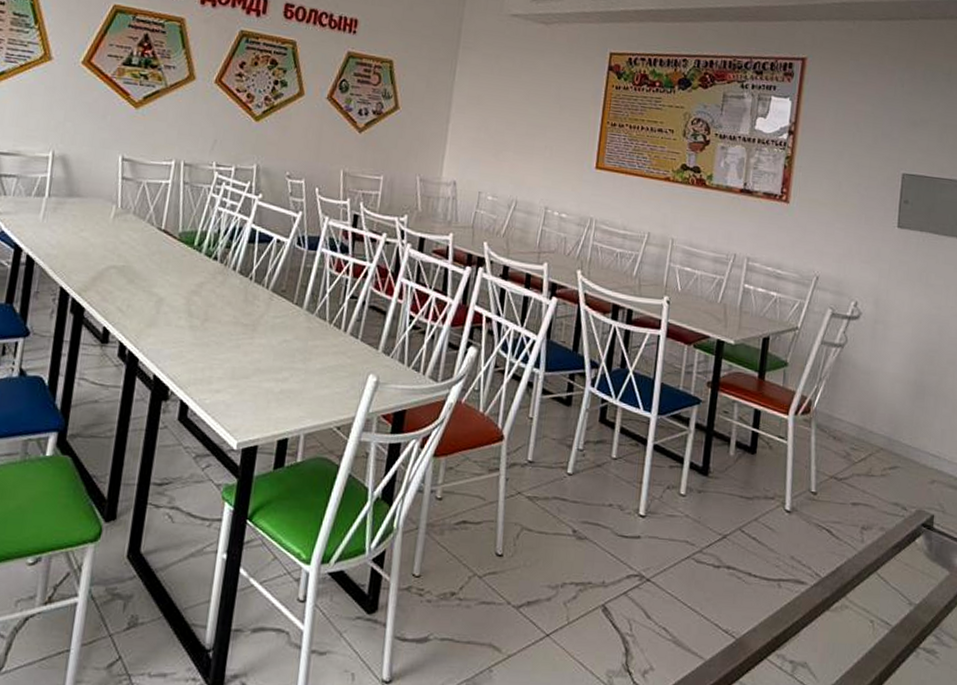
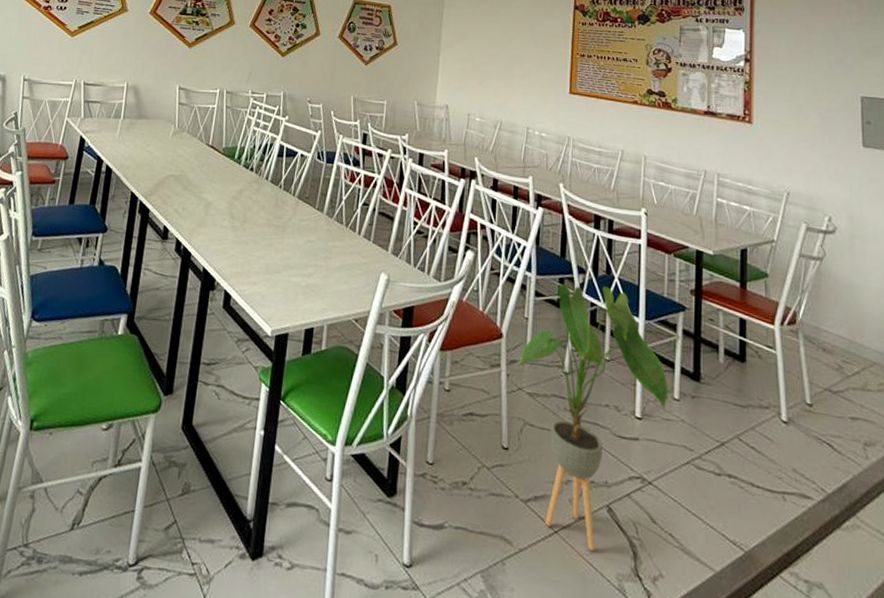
house plant: none [517,380,676,651] -> present [516,284,668,551]

